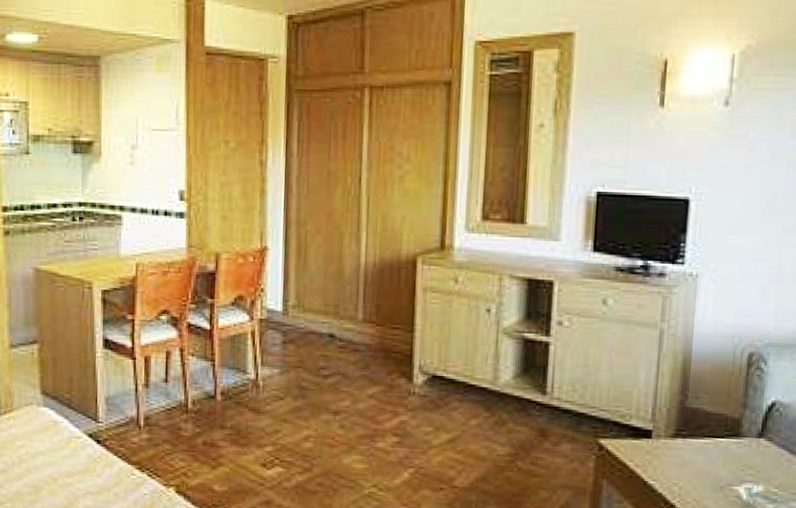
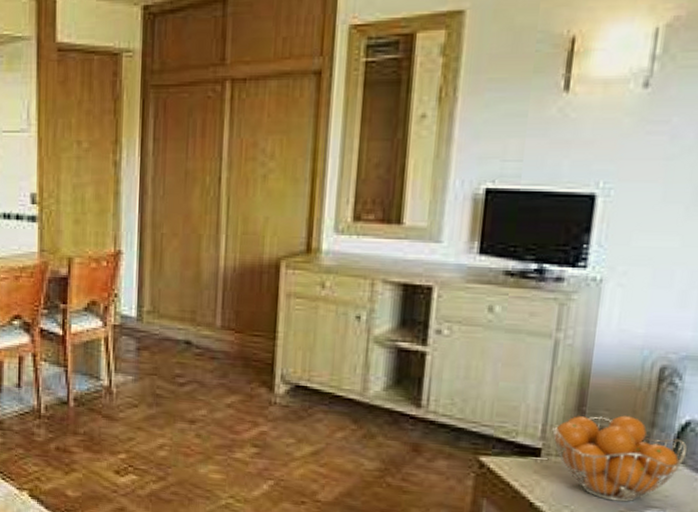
fruit basket: none [660,398,773,479] -> present [551,415,687,503]

